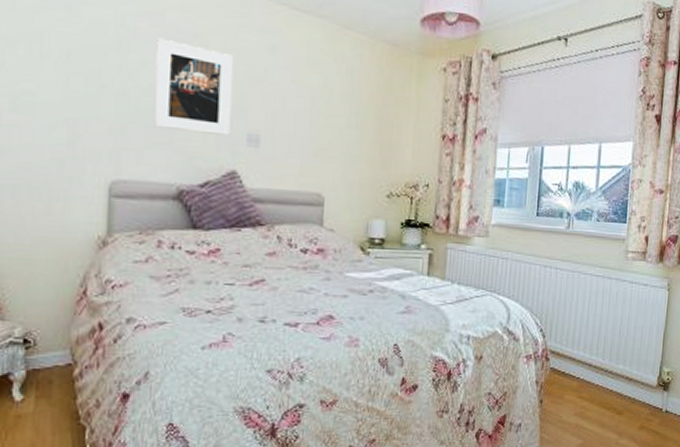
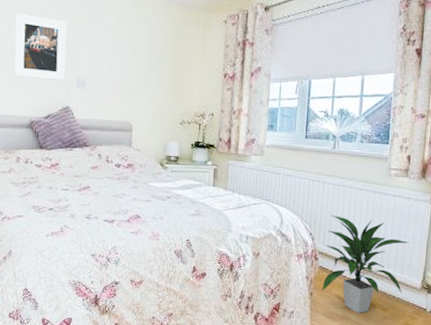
indoor plant: none [552,307,646,420] -> present [321,215,409,313]

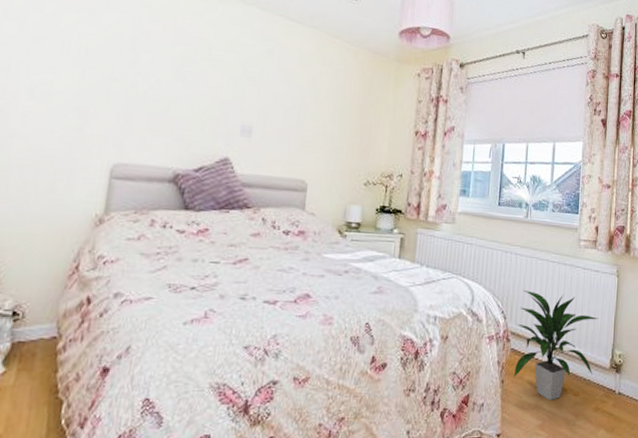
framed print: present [13,13,67,81] -> none [157,39,234,127]

